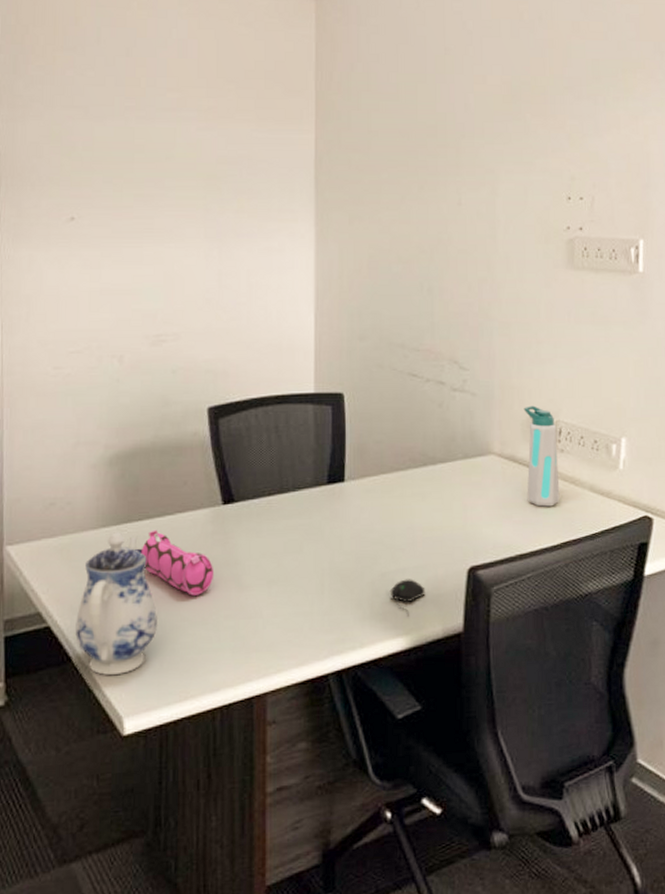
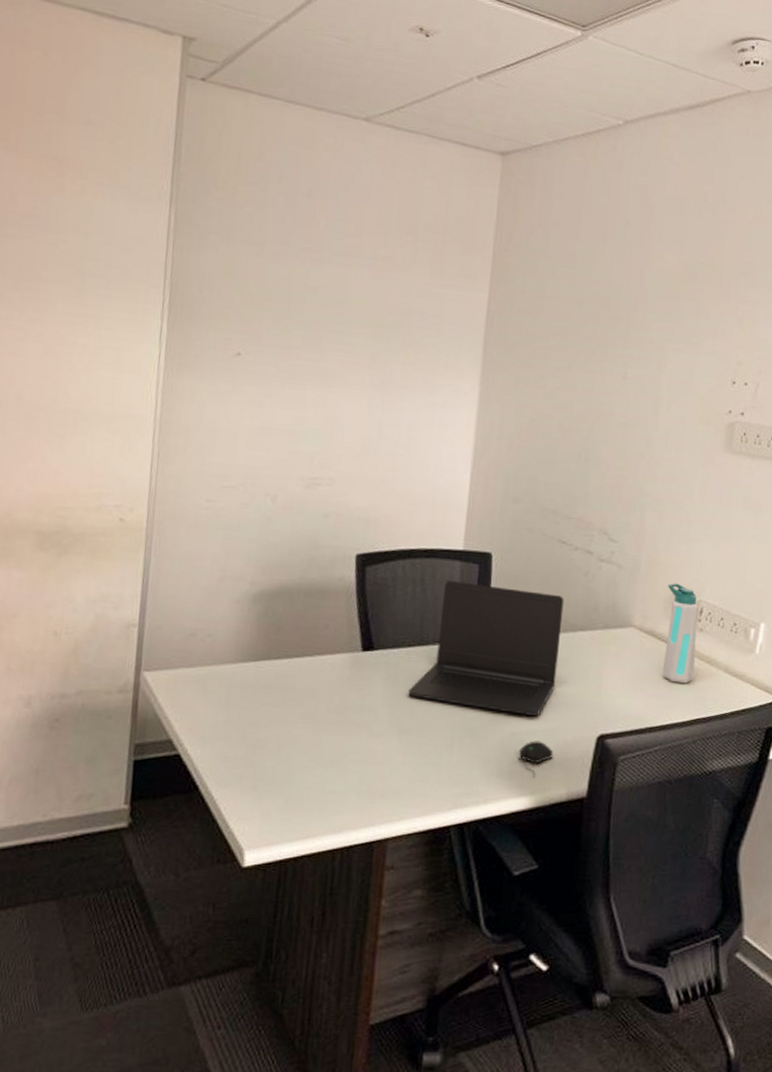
teapot: present [75,532,157,675] -> none [204,668,287,807]
pencil case: present [135,529,215,596] -> none [271,669,348,738]
laptop: none [273,425,421,554] -> present [408,581,564,716]

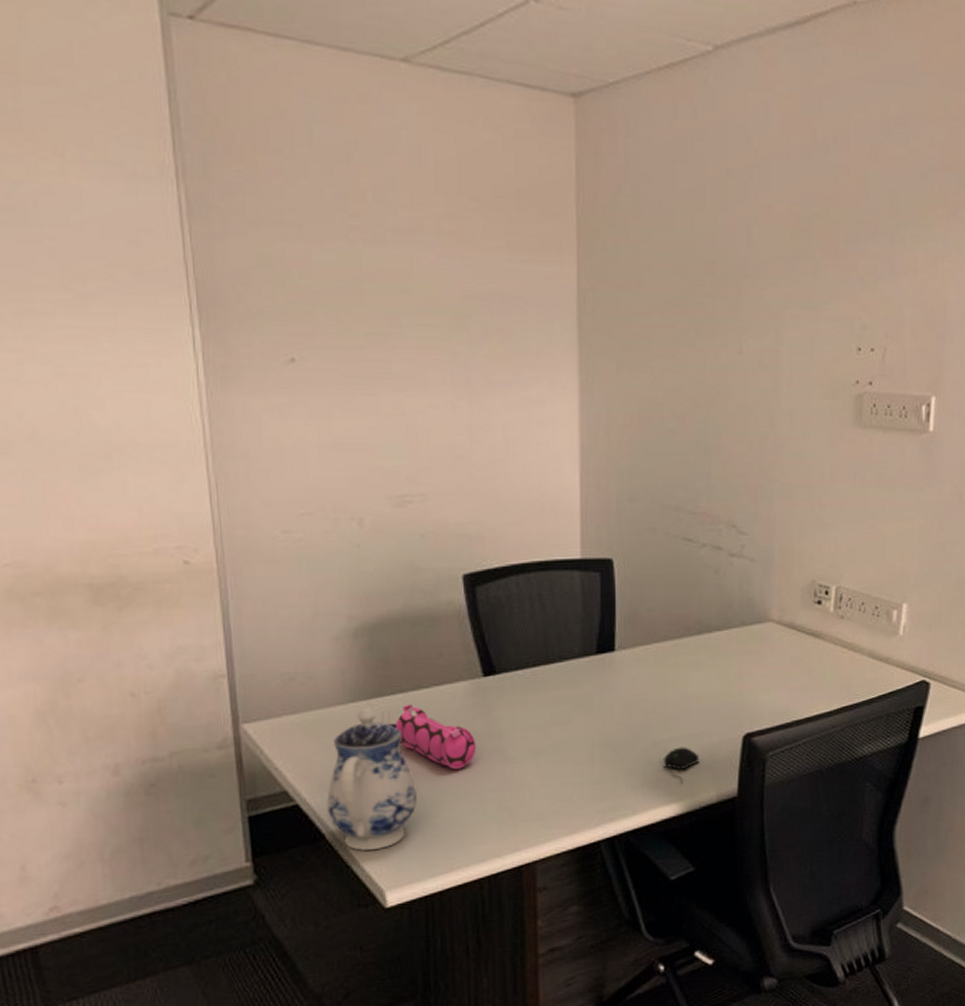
teapot: none [204,668,287,807] -> present [327,707,417,851]
pencil case: none [271,669,348,738] -> present [388,703,477,769]
laptop: present [408,581,564,716] -> none [539,593,696,723]
water bottle: present [662,583,699,684] -> none [804,571,839,674]

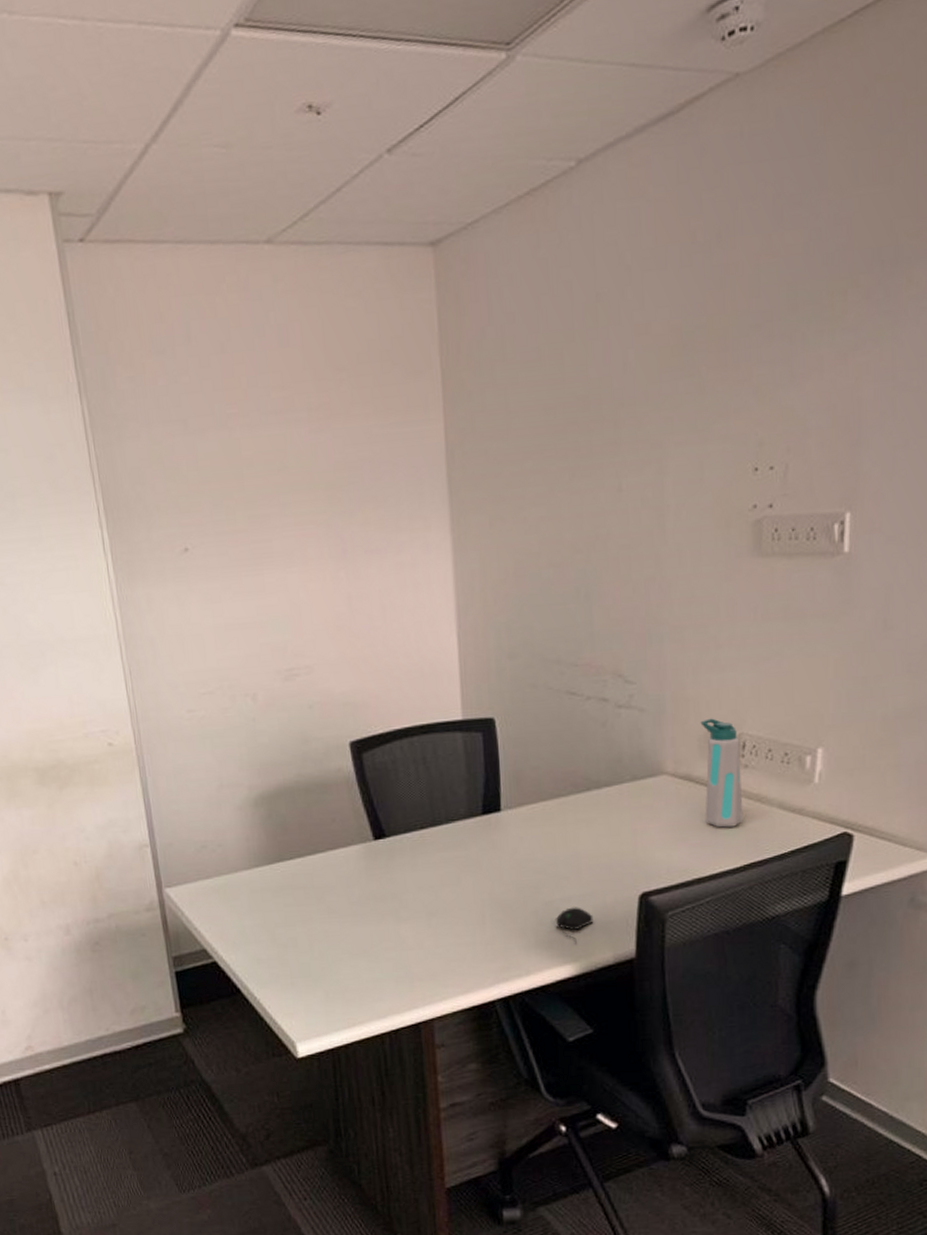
teapot: present [327,707,417,851] -> none [240,871,320,1005]
pencil case: present [388,703,477,769] -> none [290,867,372,930]
water bottle: none [804,571,839,674] -> present [700,718,744,828]

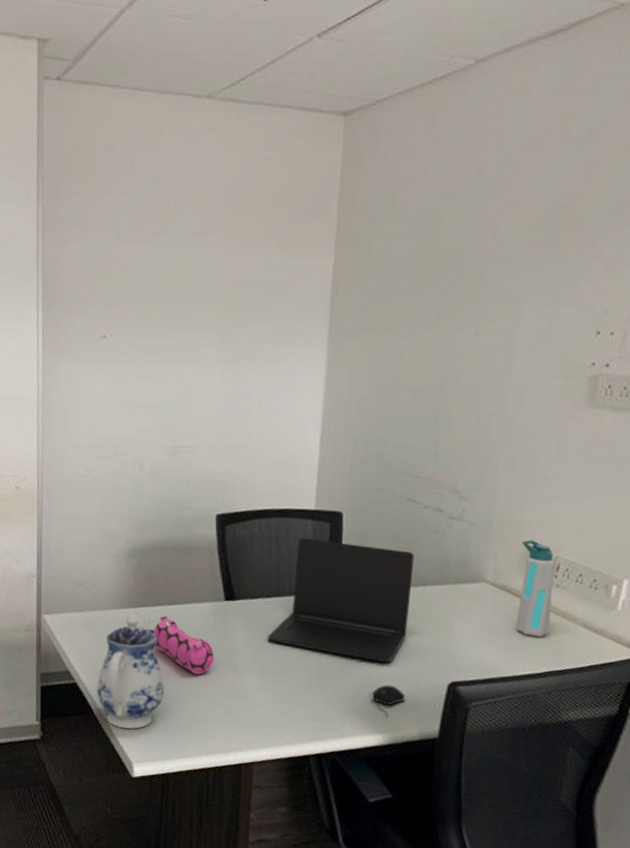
teapot: none [240,871,320,1005] -> present [97,613,164,729]
pencil case: none [290,867,372,930] -> present [148,615,215,674]
laptop: none [429,752,586,883] -> present [268,538,415,663]

